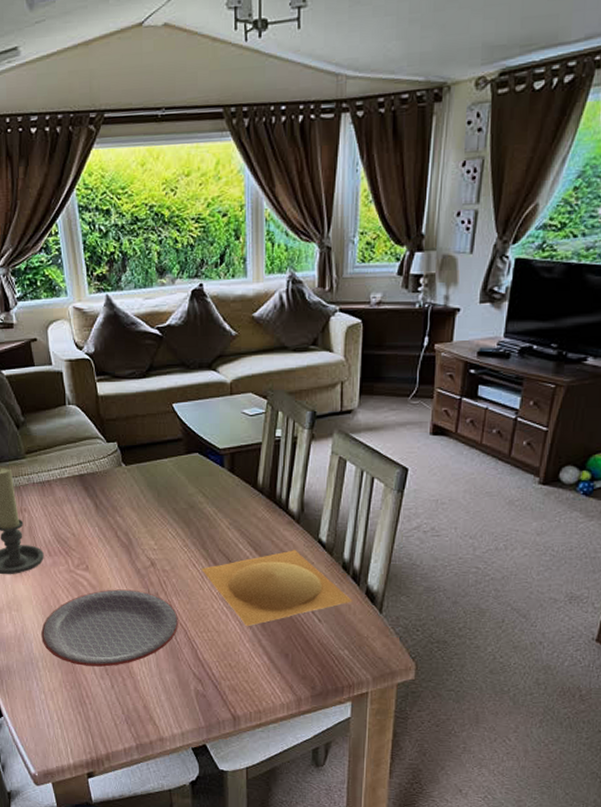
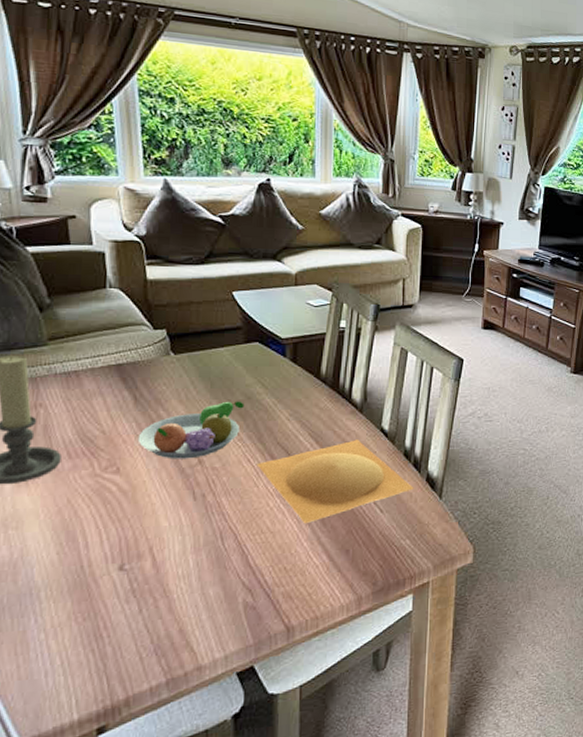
plate: present [41,589,178,667] -> none [48,492,228,590]
fruit bowl: none [100,509,188,561] -> present [137,401,245,459]

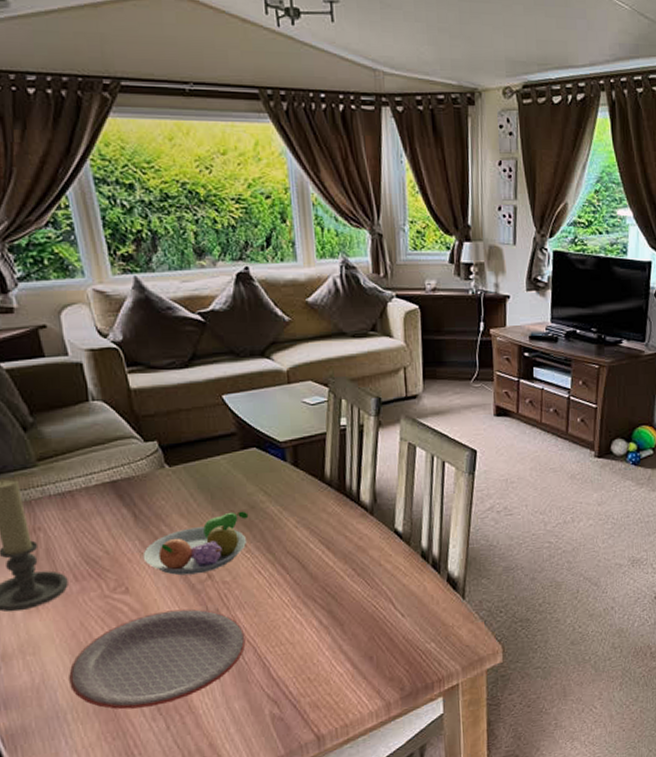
plate: none [48,492,228,590] -> present [69,608,246,710]
plate: present [256,440,414,523] -> none [268,543,435,632]

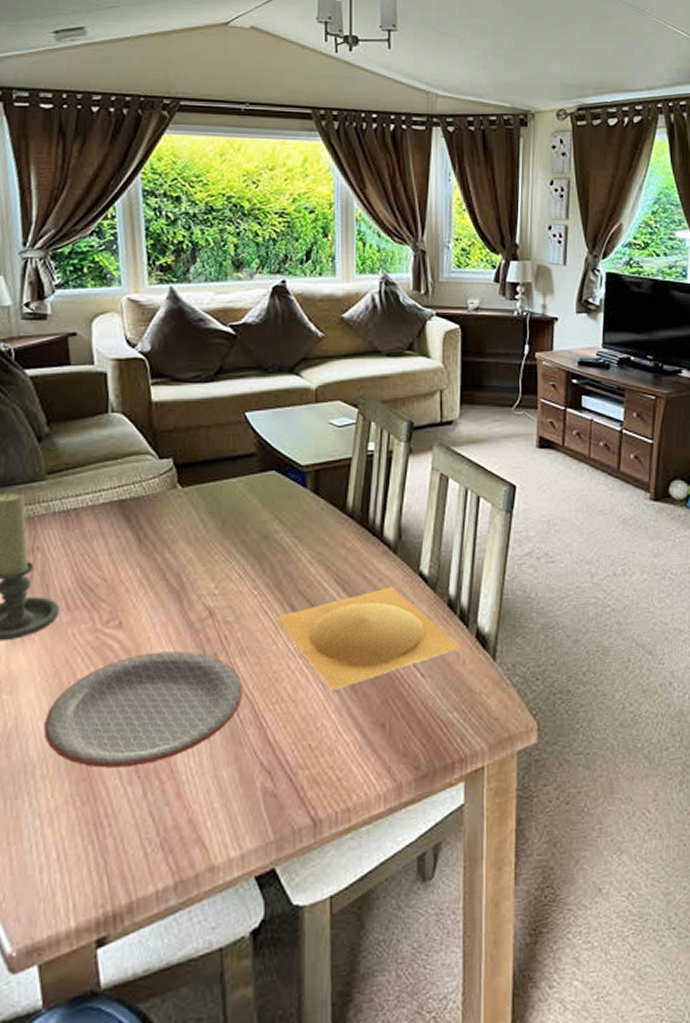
fruit bowl: present [142,511,249,576] -> none [142,541,260,611]
plate: none [268,543,435,632] -> present [275,586,461,690]

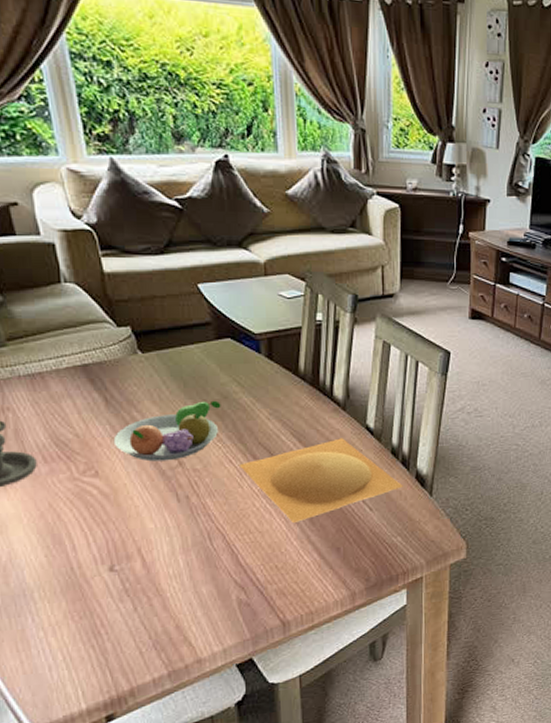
plate: present [44,651,243,768] -> none [36,494,215,590]
fruit bowl: none [142,541,260,611] -> present [113,400,221,462]

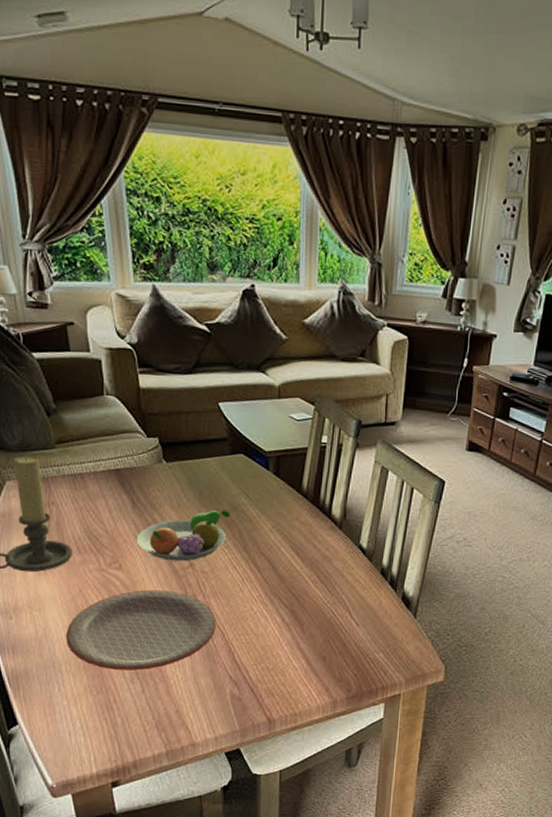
plate: none [36,494,215,590] -> present [66,589,216,671]
plate: present [239,438,403,523] -> none [242,555,389,629]

